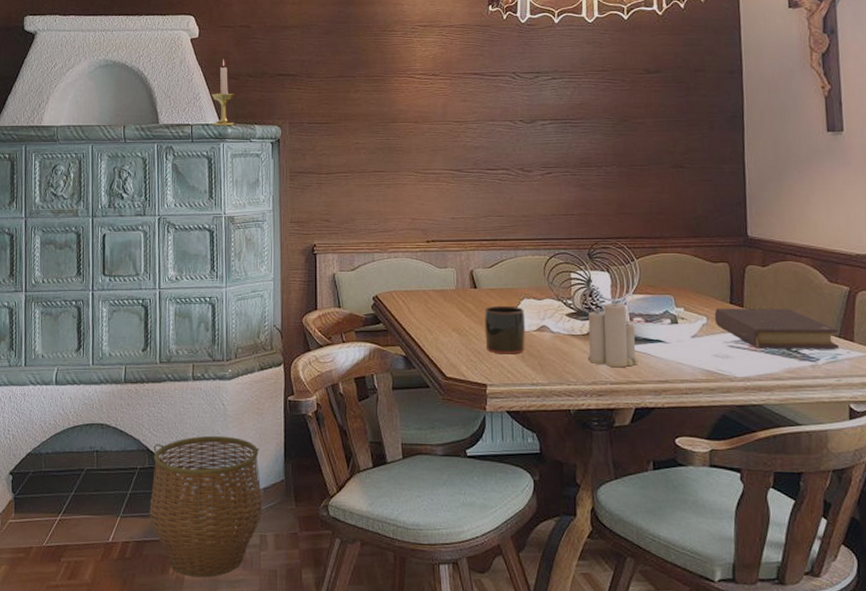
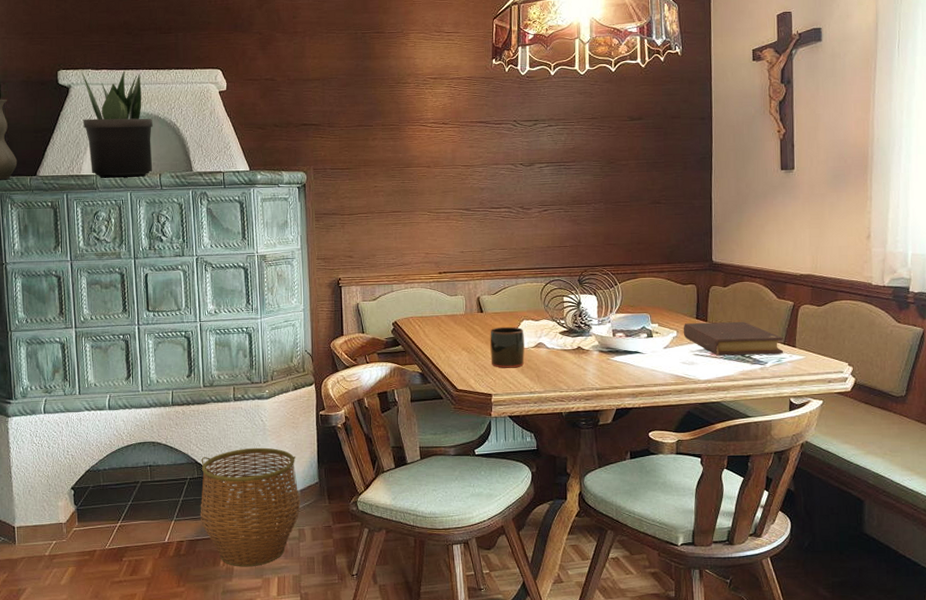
planter: none [47,15,120,129] -> present [80,69,153,178]
candlestick: present [211,58,236,127] -> none [240,110,264,173]
candle: present [587,297,638,368] -> none [577,317,619,376]

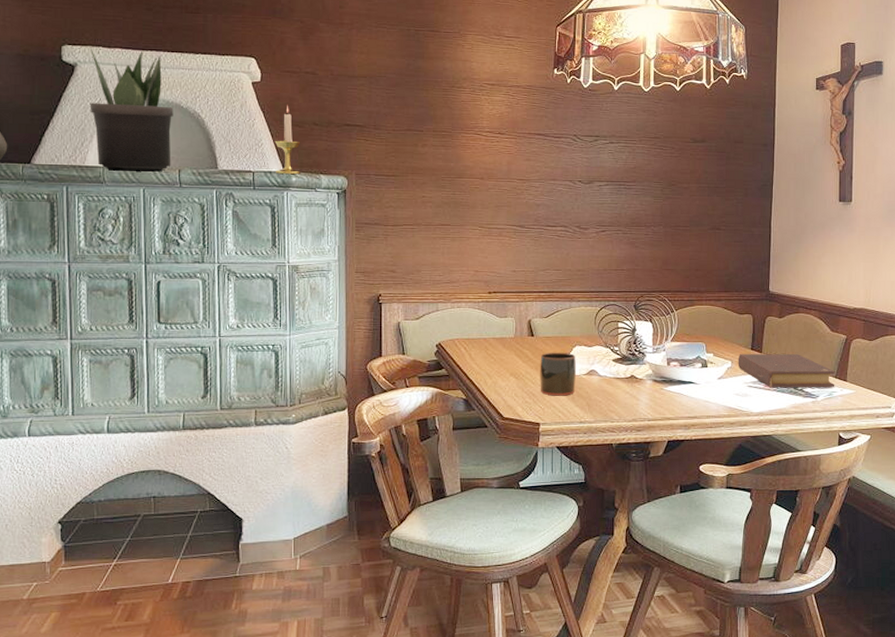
basket: present [200,447,301,567] -> none [211,477,327,610]
candlestick: none [240,110,264,173] -> present [274,105,301,175]

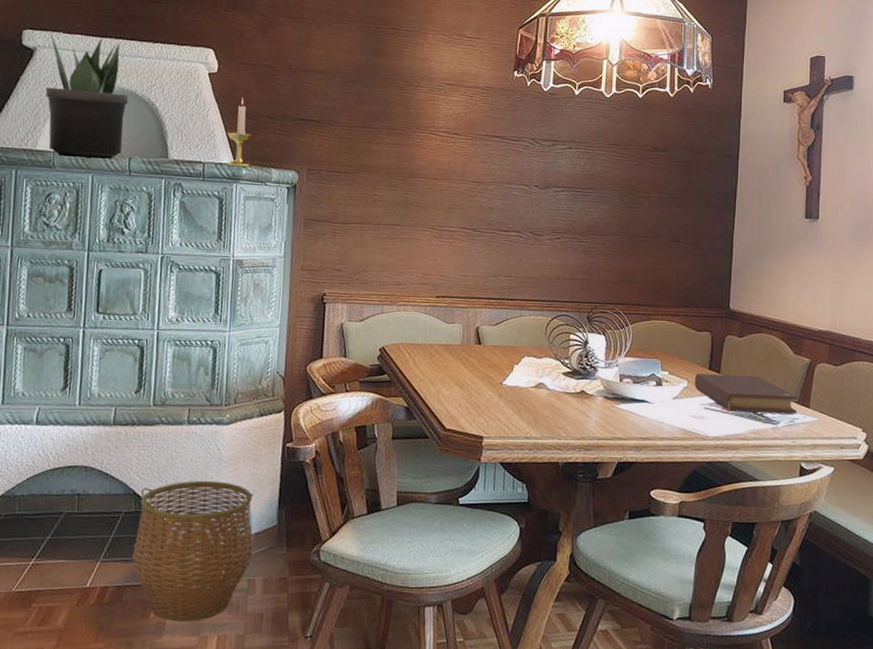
basket: none [211,477,327,610] -> present [132,480,254,622]
mug: present [540,352,577,396] -> none [485,362,525,409]

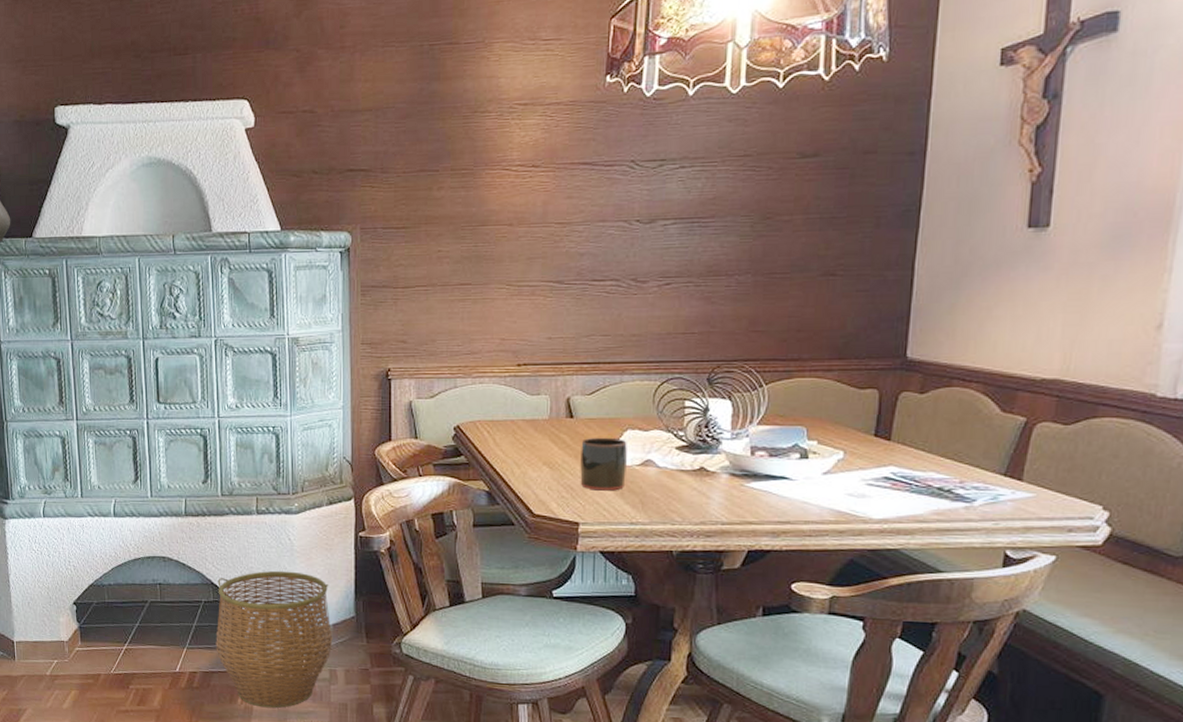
planter: present [46,31,129,159] -> none [81,103,165,240]
candlestick: present [225,97,254,168] -> none [270,152,299,234]
mug: none [485,362,525,409] -> present [580,437,628,491]
book: present [694,373,798,413] -> none [853,442,1005,488]

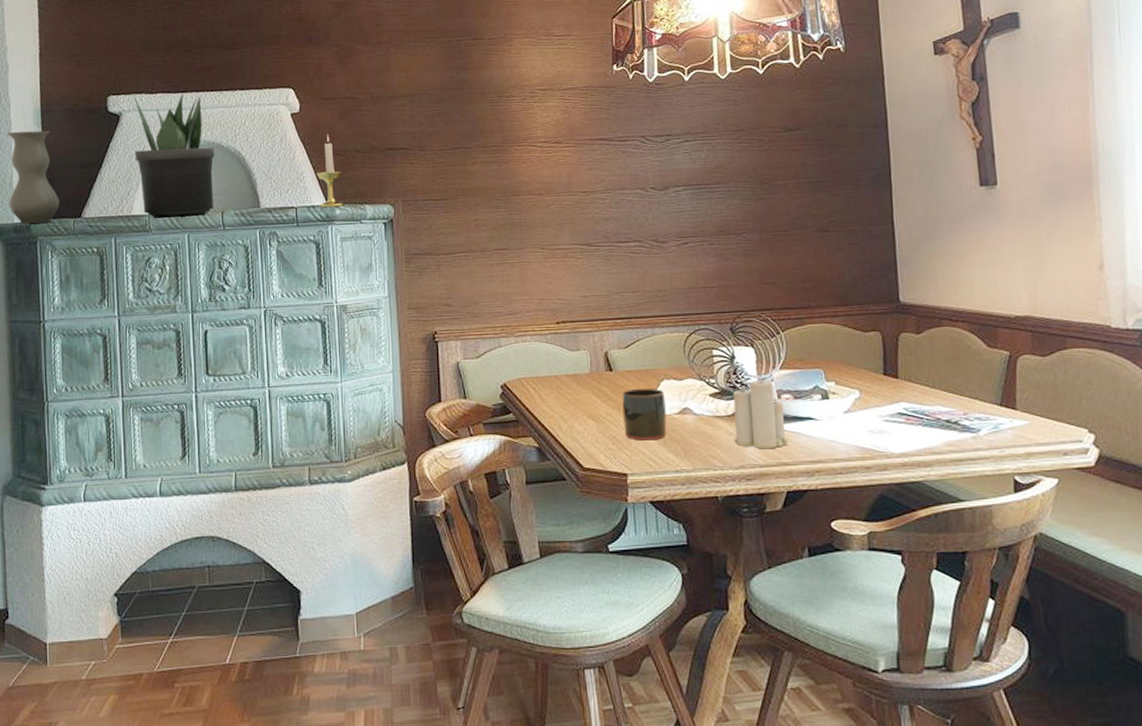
planter: none [81,103,165,240] -> present [133,92,215,218]
basket: present [216,570,333,708] -> none [268,543,392,697]
candlestick: none [270,152,299,234] -> present [316,134,344,208]
candle: none [697,428,757,507] -> present [733,374,788,449]

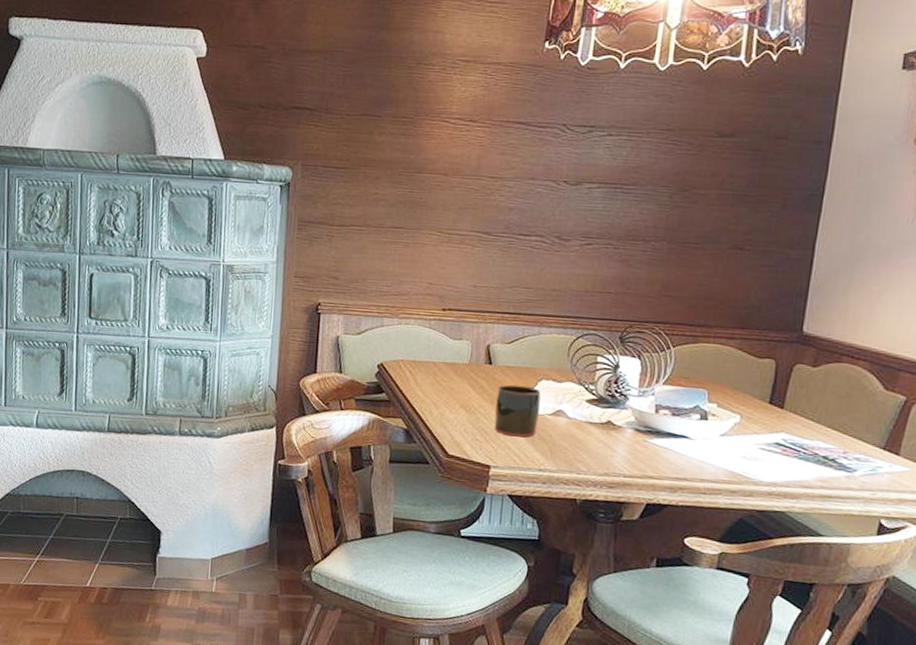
planter: present [133,92,215,218] -> none [34,18,115,156]
candlestick: present [316,134,344,208] -> none [215,84,245,164]
candle: present [733,374,788,449] -> none [603,386,660,461]

